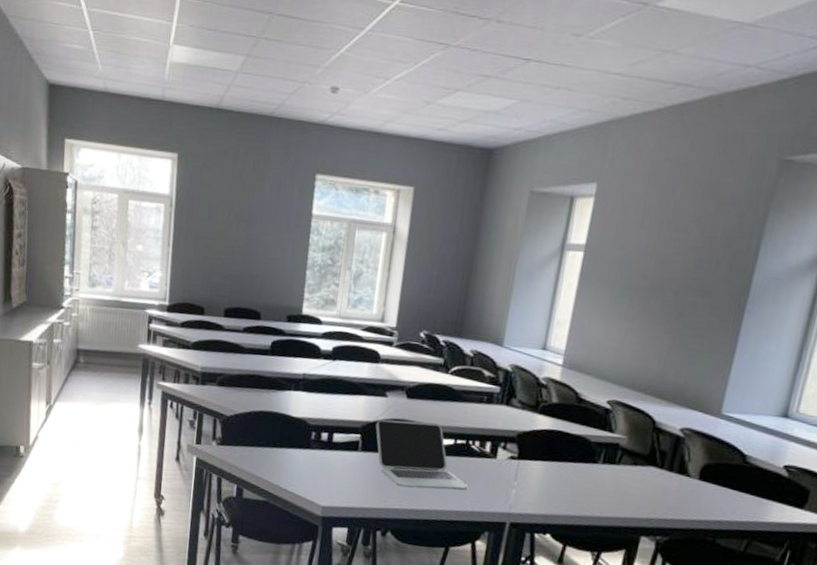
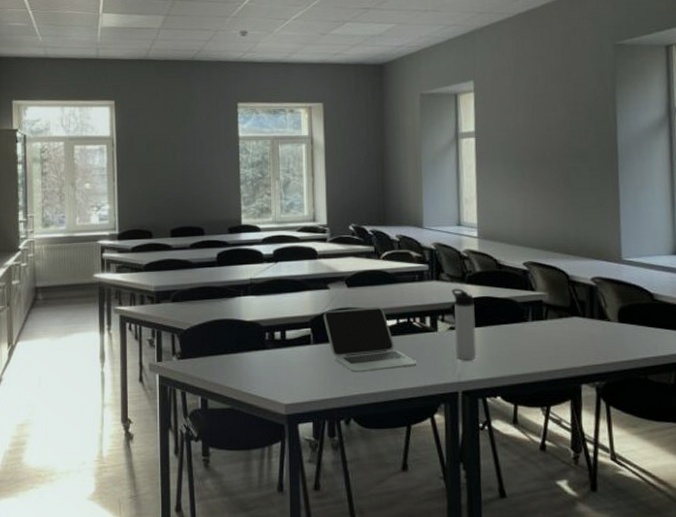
thermos bottle: none [511,416,544,494] -> present [451,288,477,361]

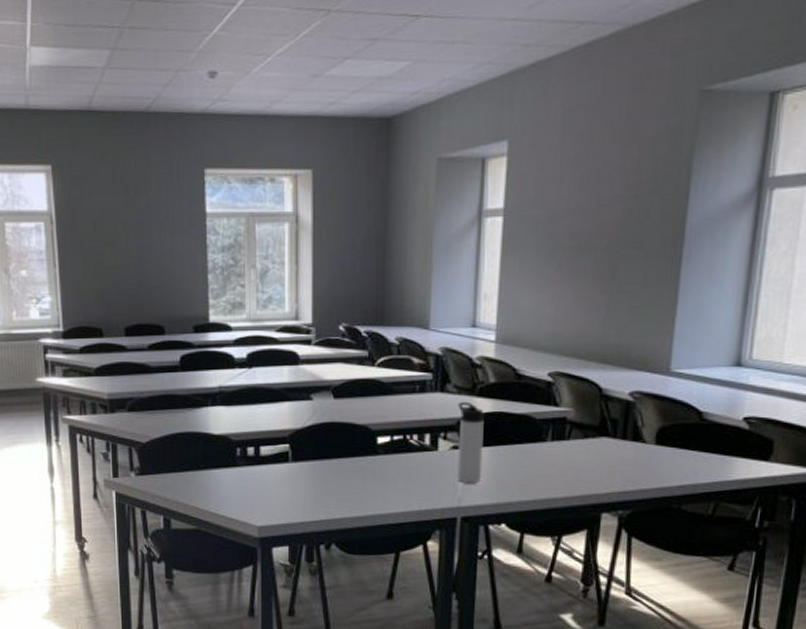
laptop: present [323,306,418,373] -> none [304,420,412,494]

